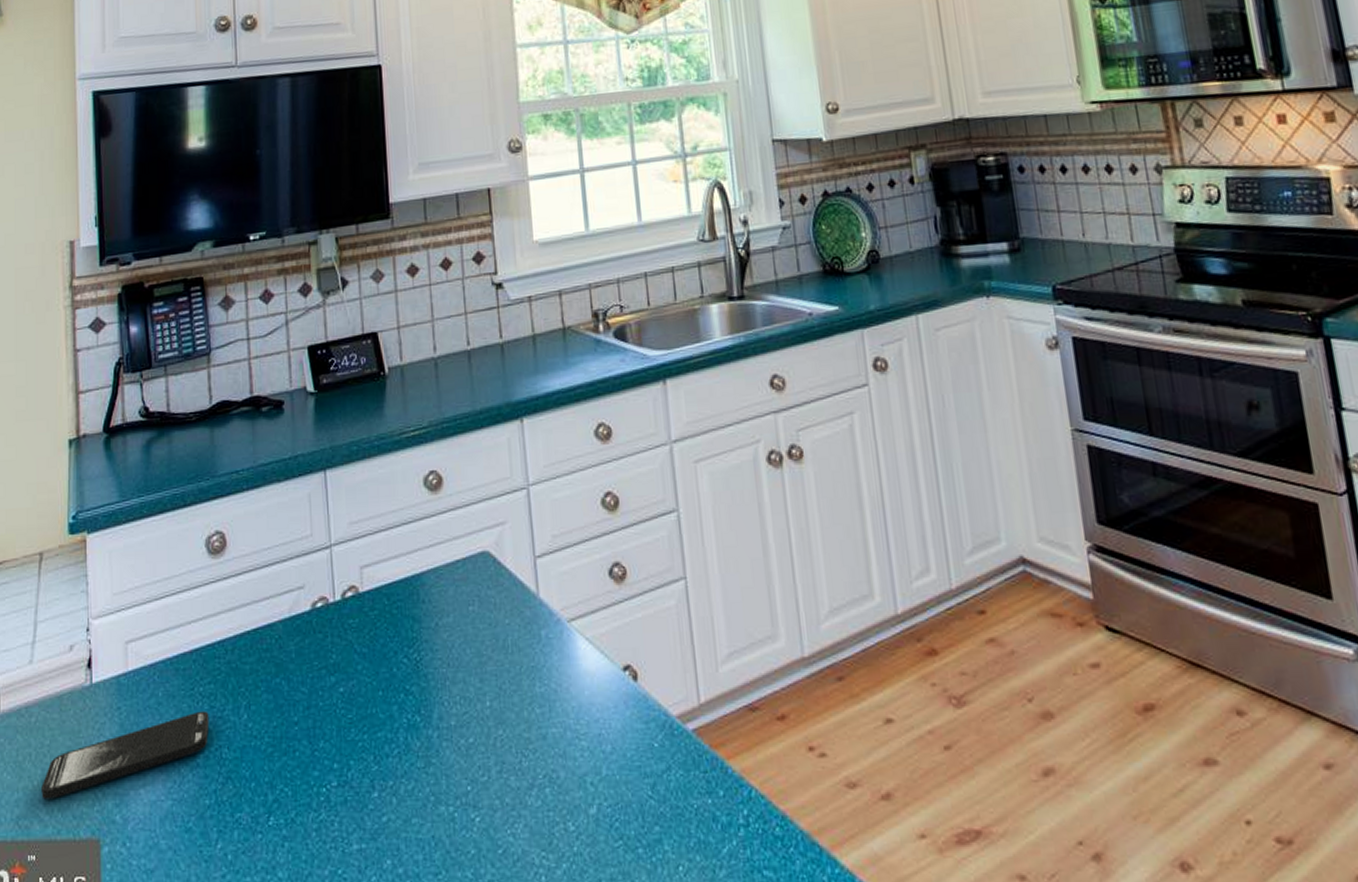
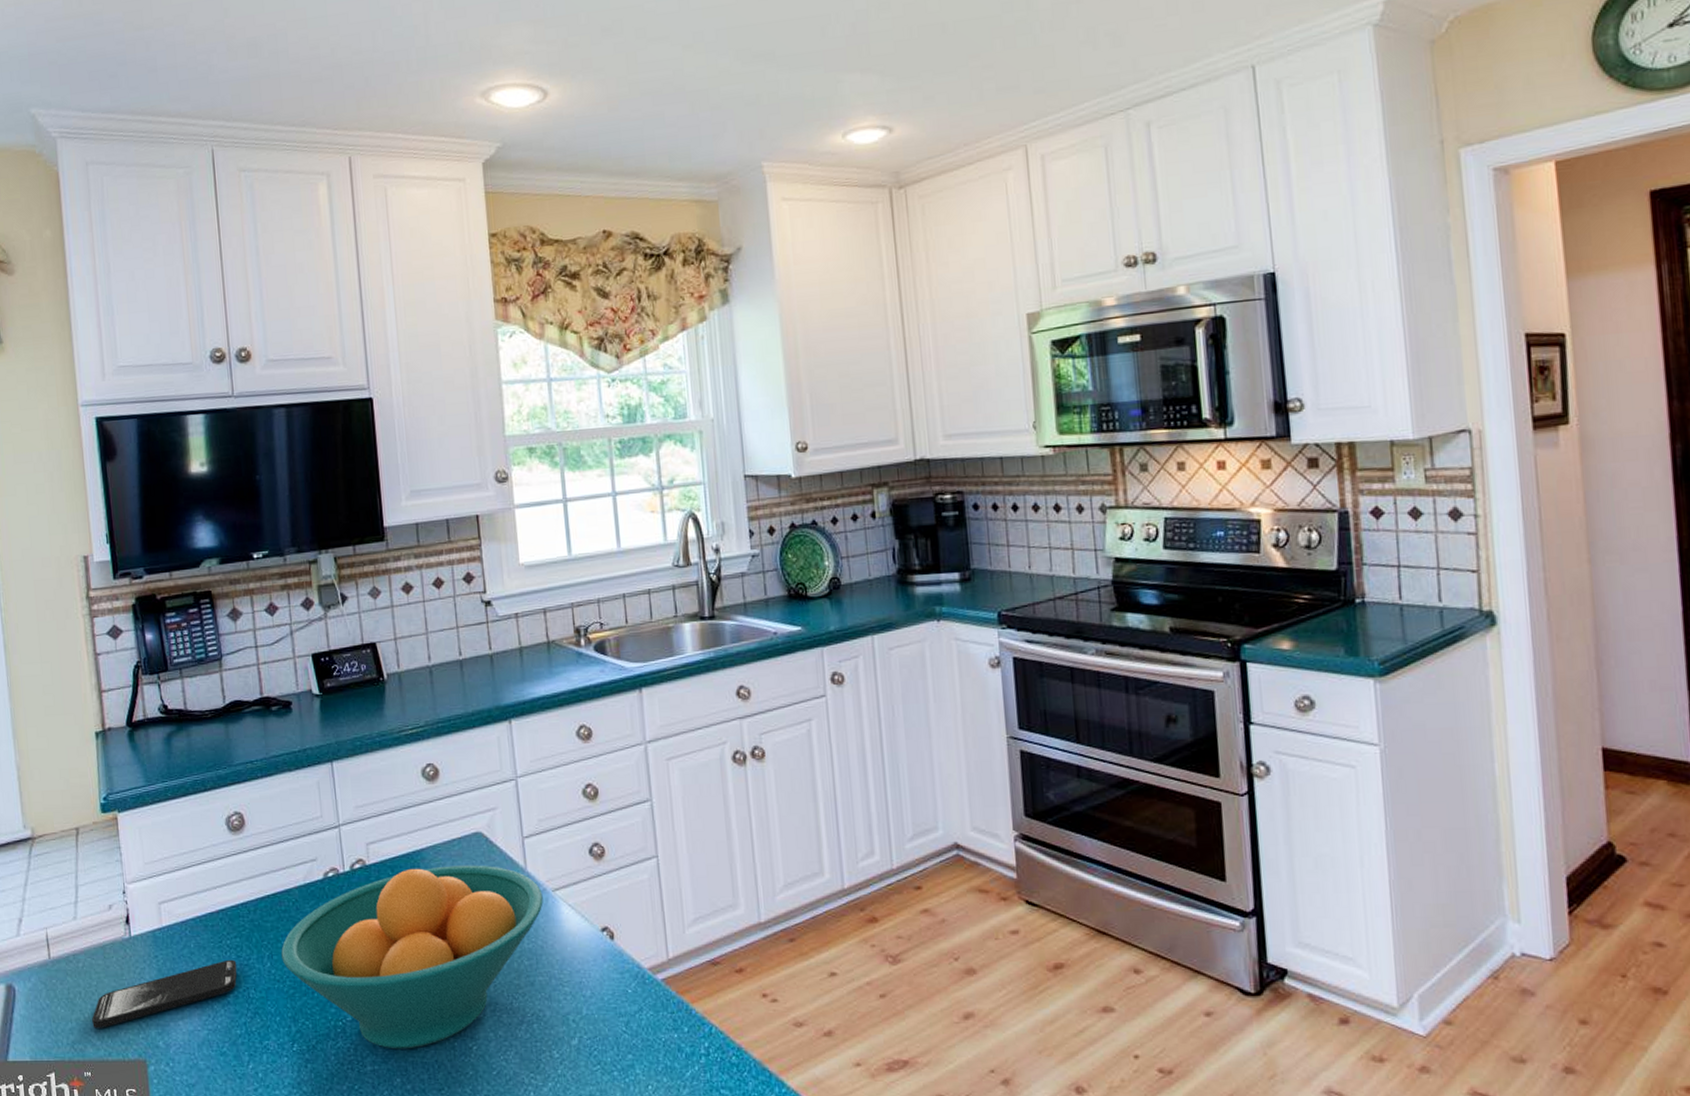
fruit bowl: none [260,590,557,822] -> present [281,865,543,1049]

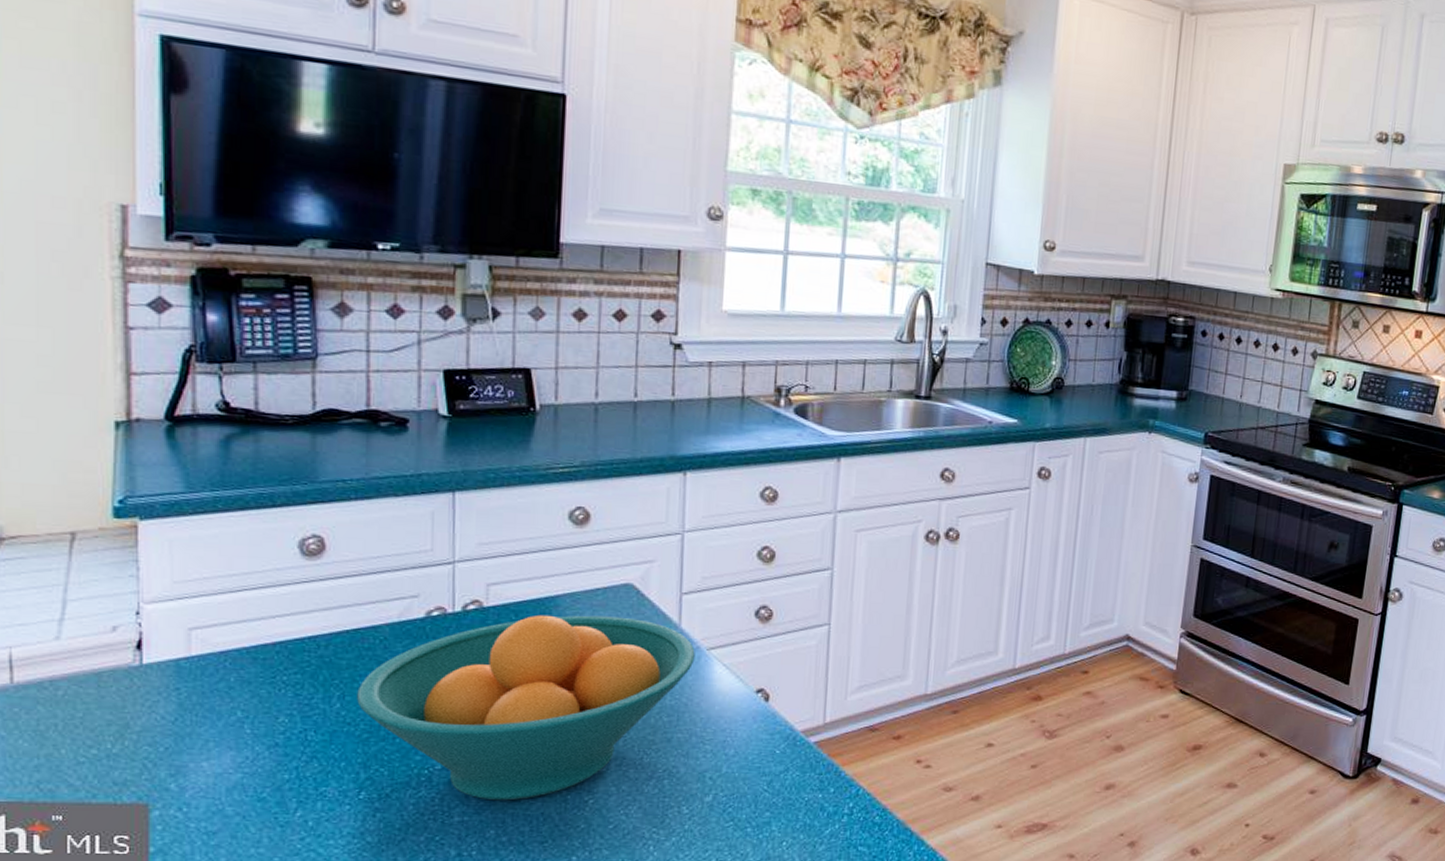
smartphone: present [92,959,237,1028] -> none [71,697,293,767]

